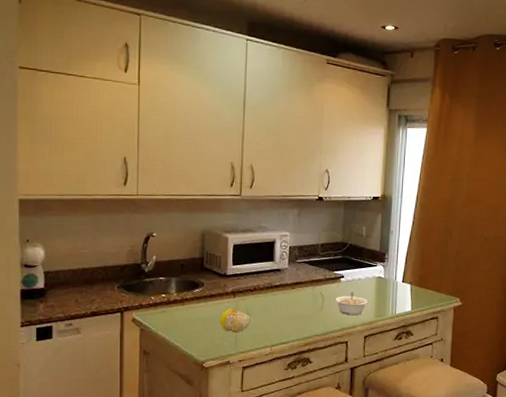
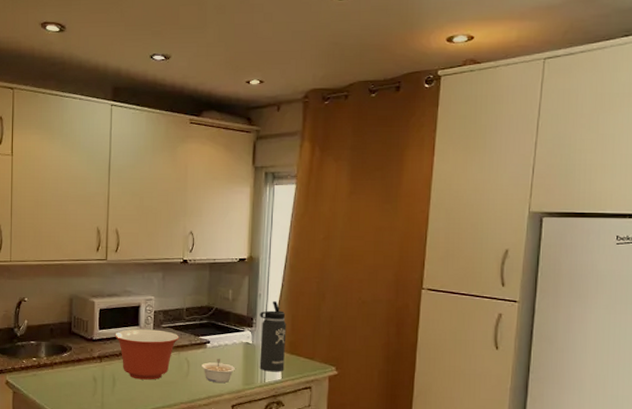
fruit: present [219,308,250,333] -> none [86,373,116,398]
mixing bowl: none [249,264,314,314] -> present [115,329,179,380]
thermos bottle: none [391,238,417,304] -> present [260,301,287,372]

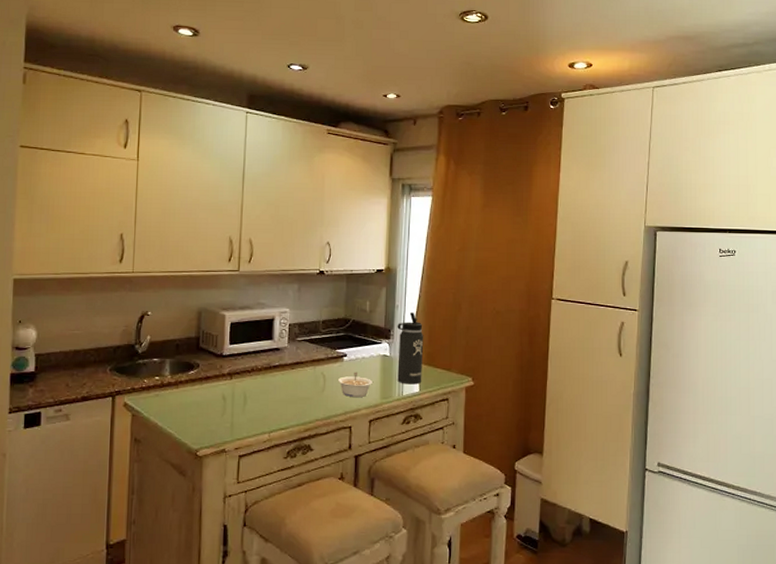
mixing bowl: present [115,329,179,380] -> none [246,343,315,397]

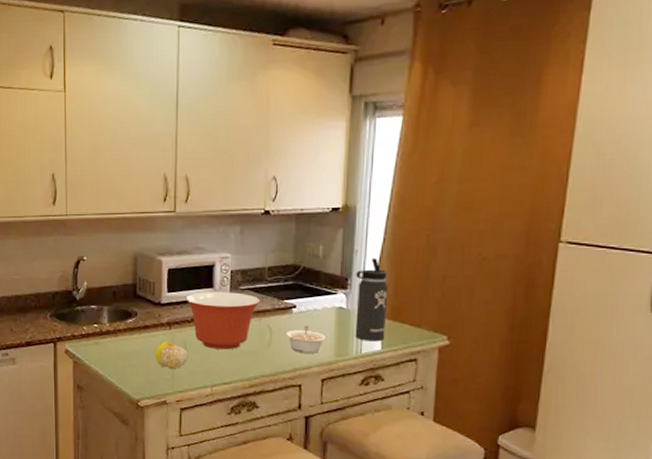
fruit: none [215,391,247,418] -> present [154,341,188,369]
mixing bowl: none [246,343,315,397] -> present [186,291,260,350]

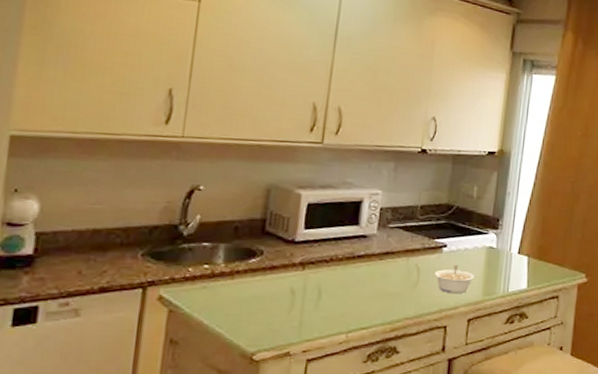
fruit: present [154,341,188,369] -> none [280,284,322,315]
mixing bowl: present [186,291,260,350] -> none [325,229,410,292]
thermos bottle: present [355,258,389,342] -> none [503,201,536,280]

